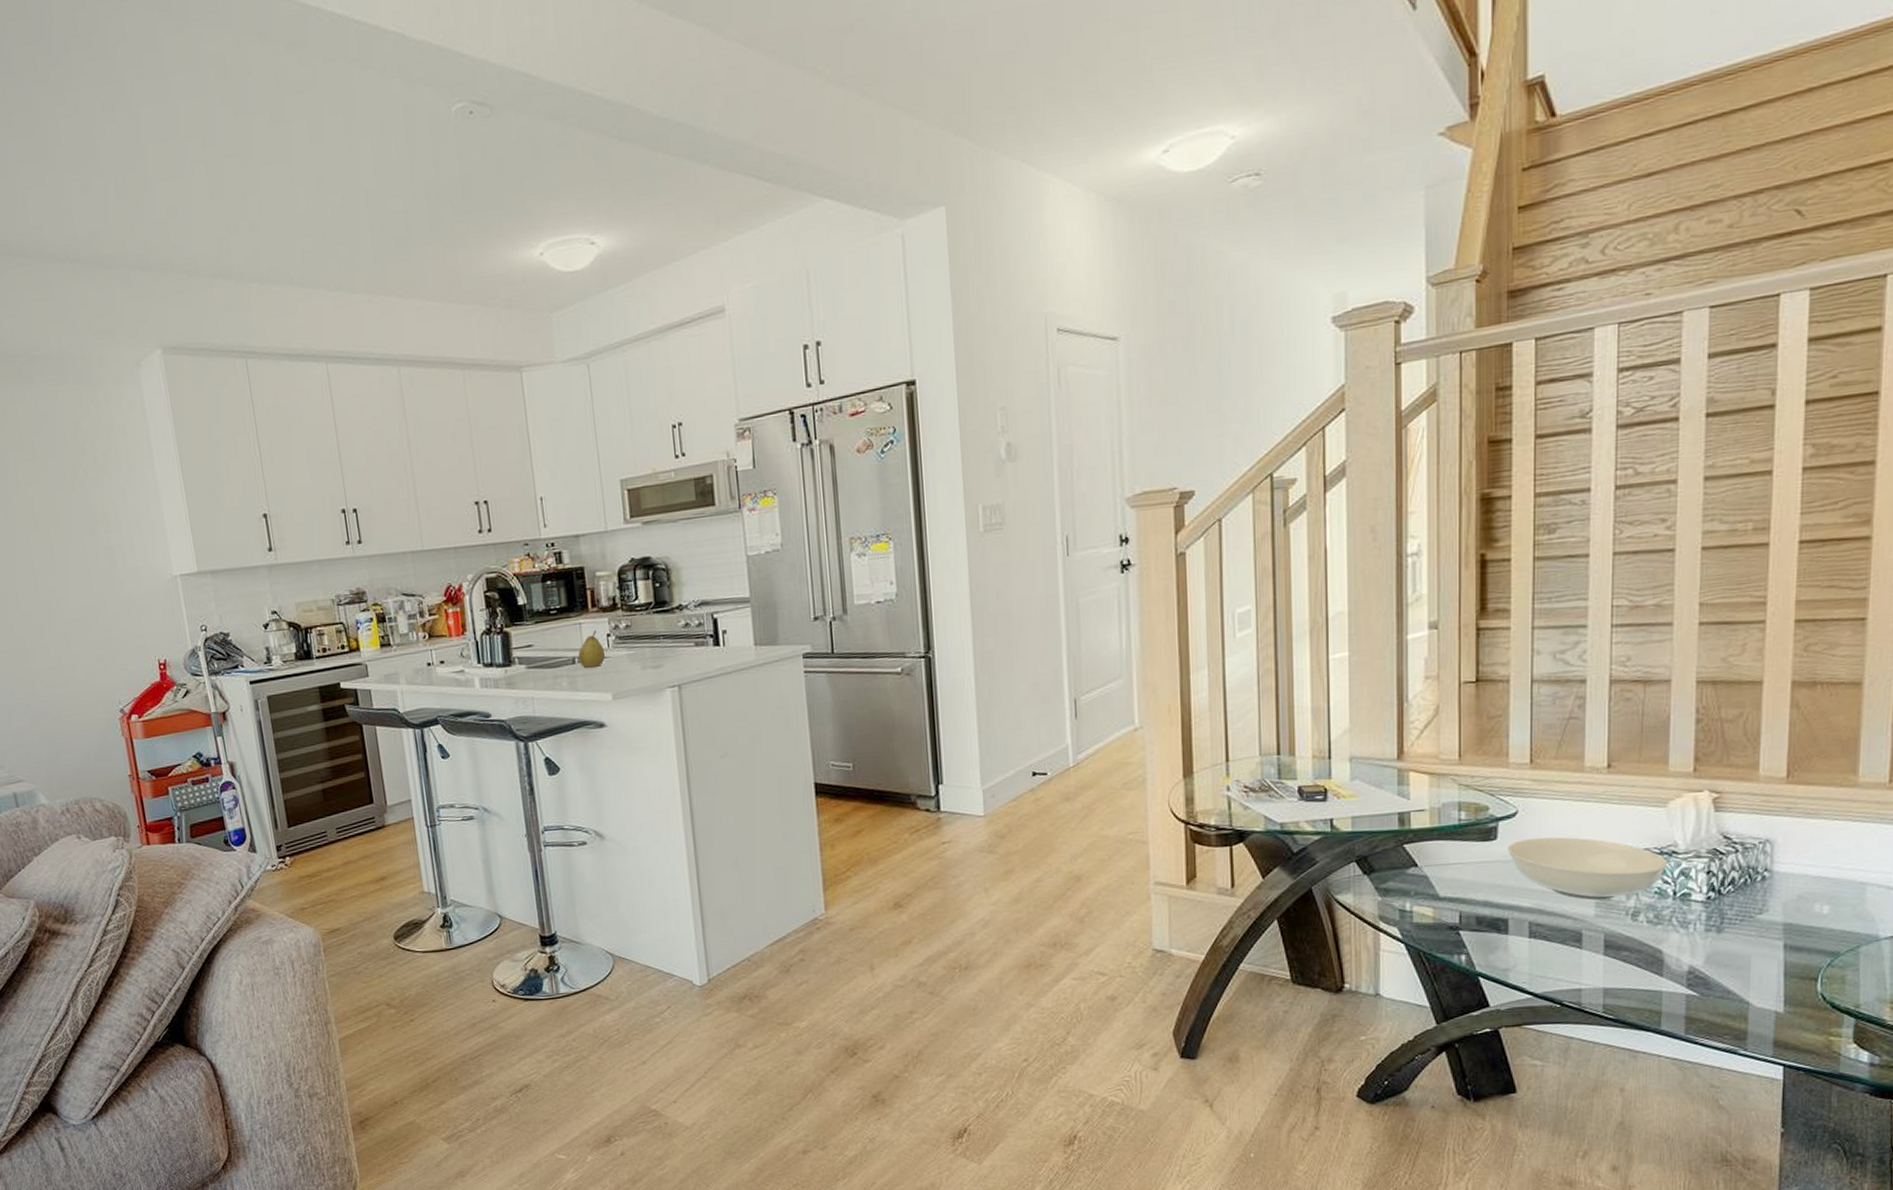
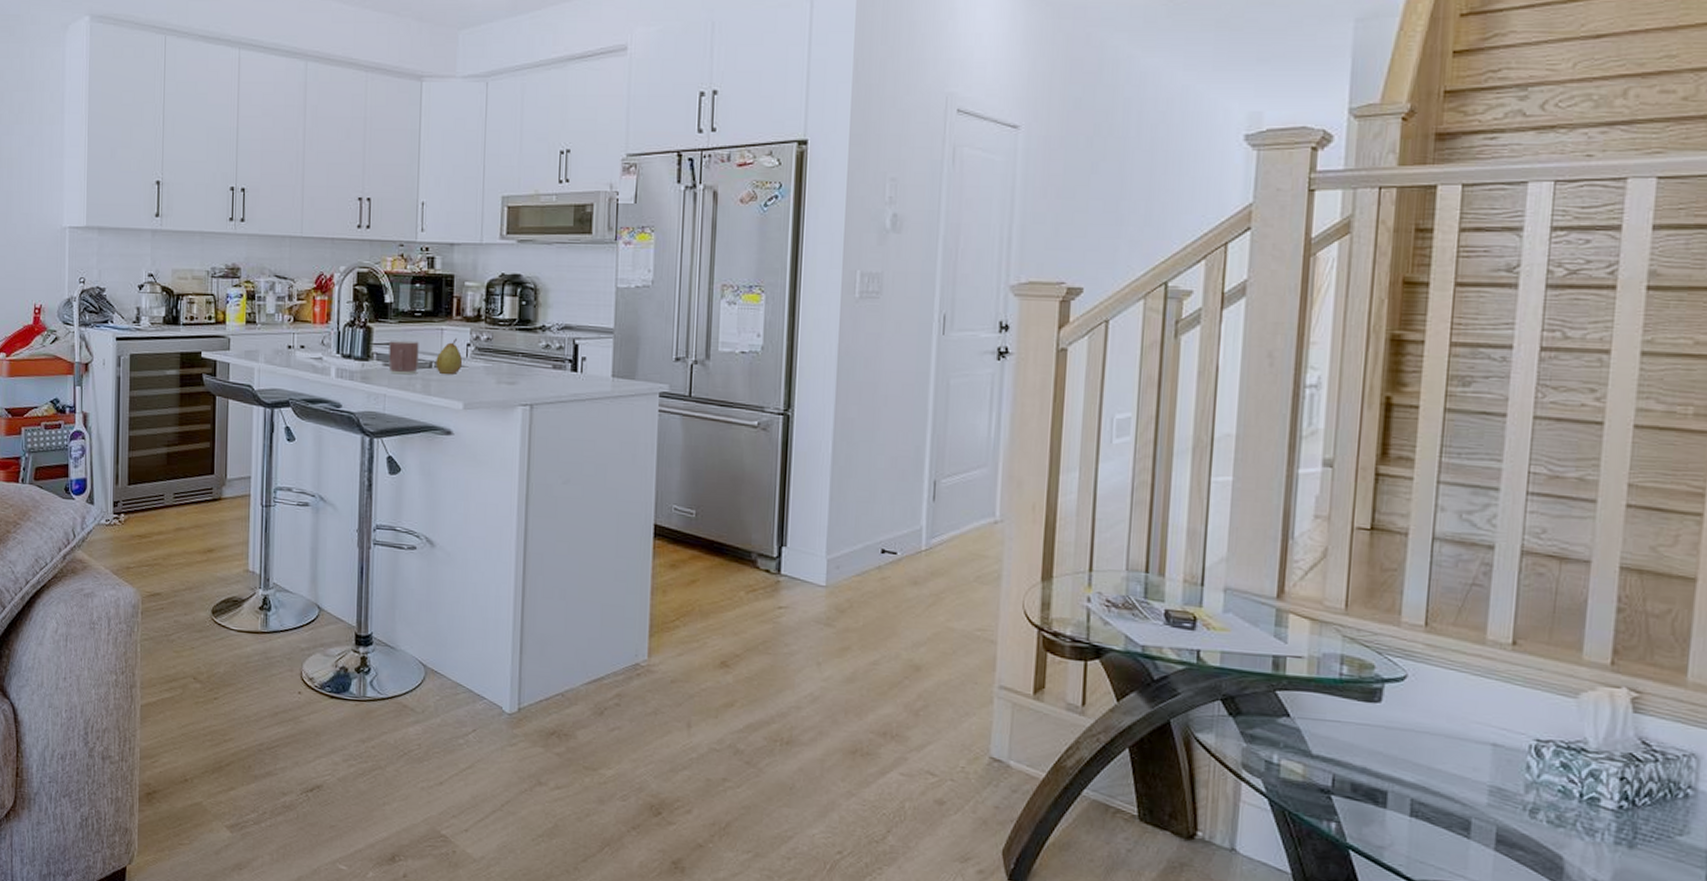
mug: none [529,639,562,676] -> present [388,340,419,375]
bowl: present [1507,837,1667,900] -> none [1392,707,1575,790]

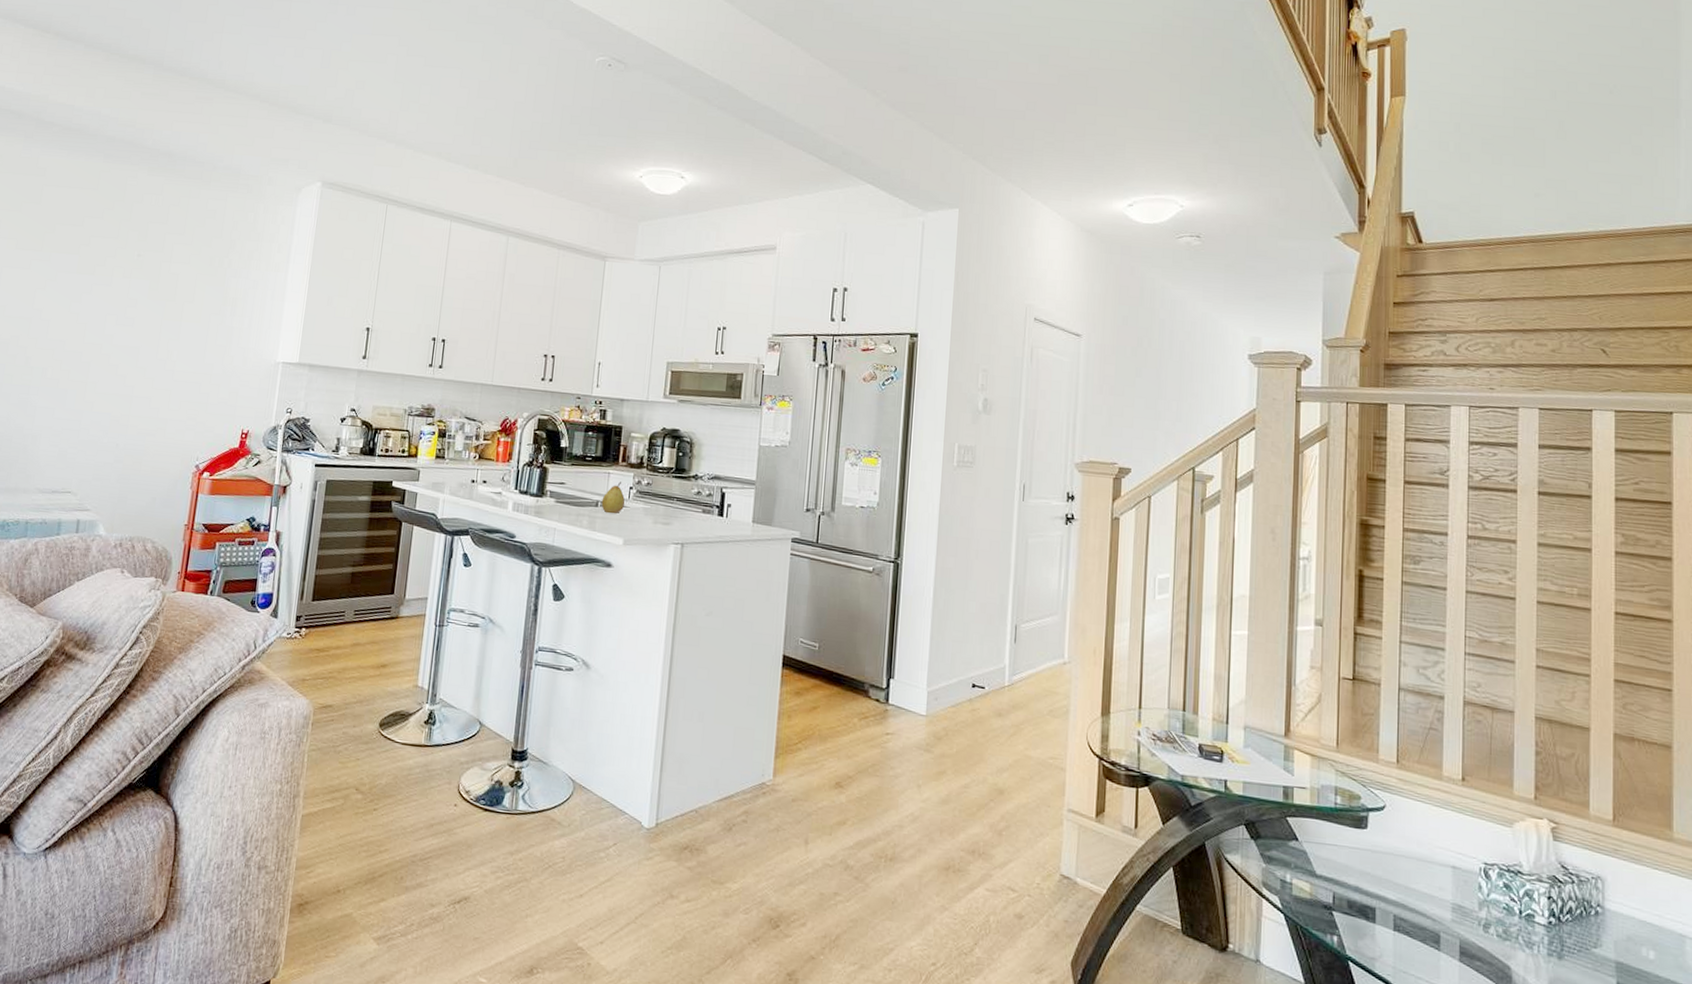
mug: present [388,340,419,375] -> none [560,480,588,512]

